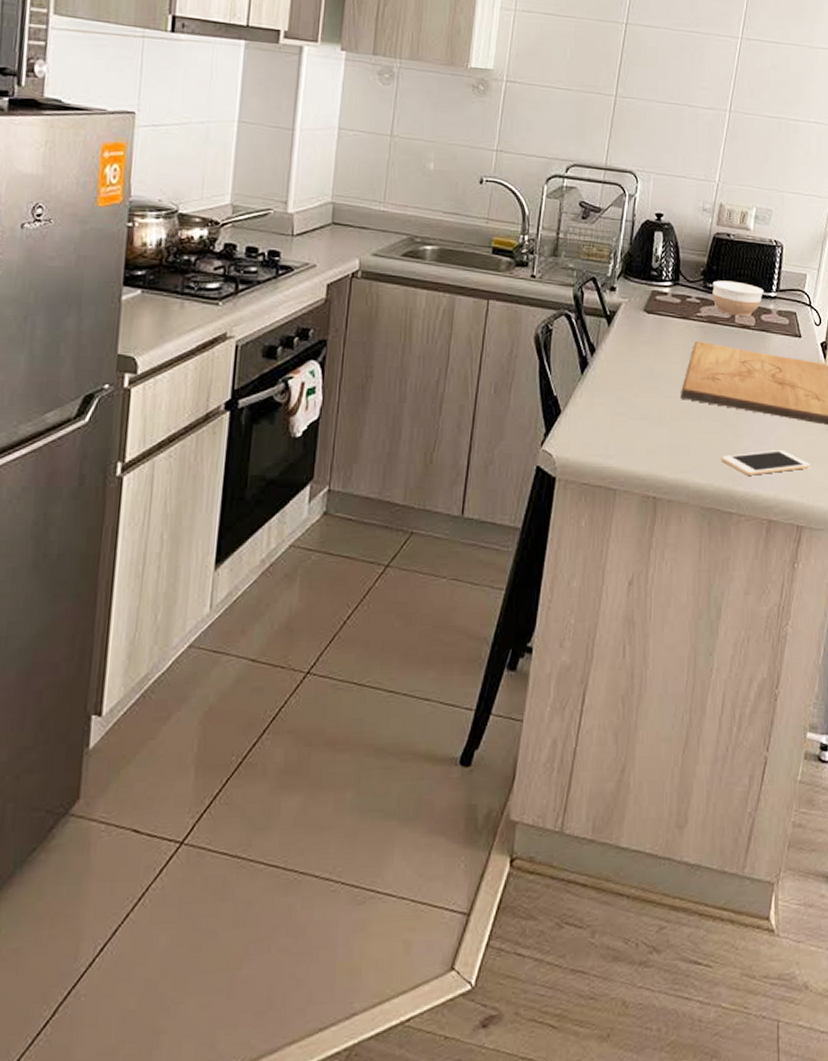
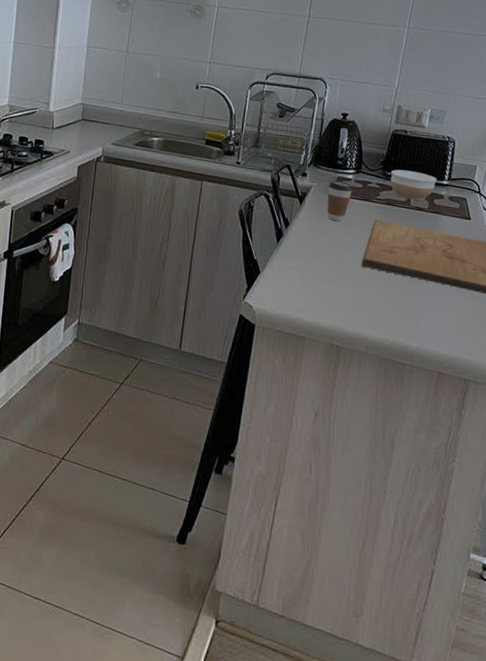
coffee cup: none [640,294,670,345] -> present [327,180,353,222]
cell phone: present [721,450,810,475] -> none [396,314,477,334]

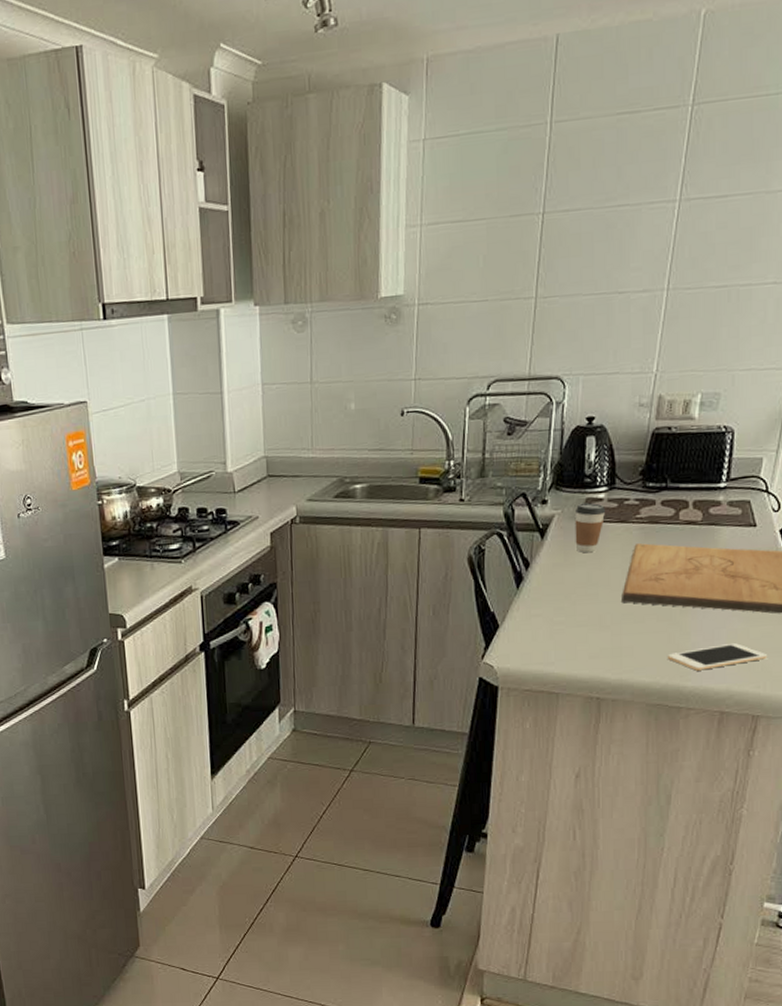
bowl: present [390,169,437,200] -> none [653,476,712,513]
cell phone: none [396,314,477,334] -> present [667,643,767,671]

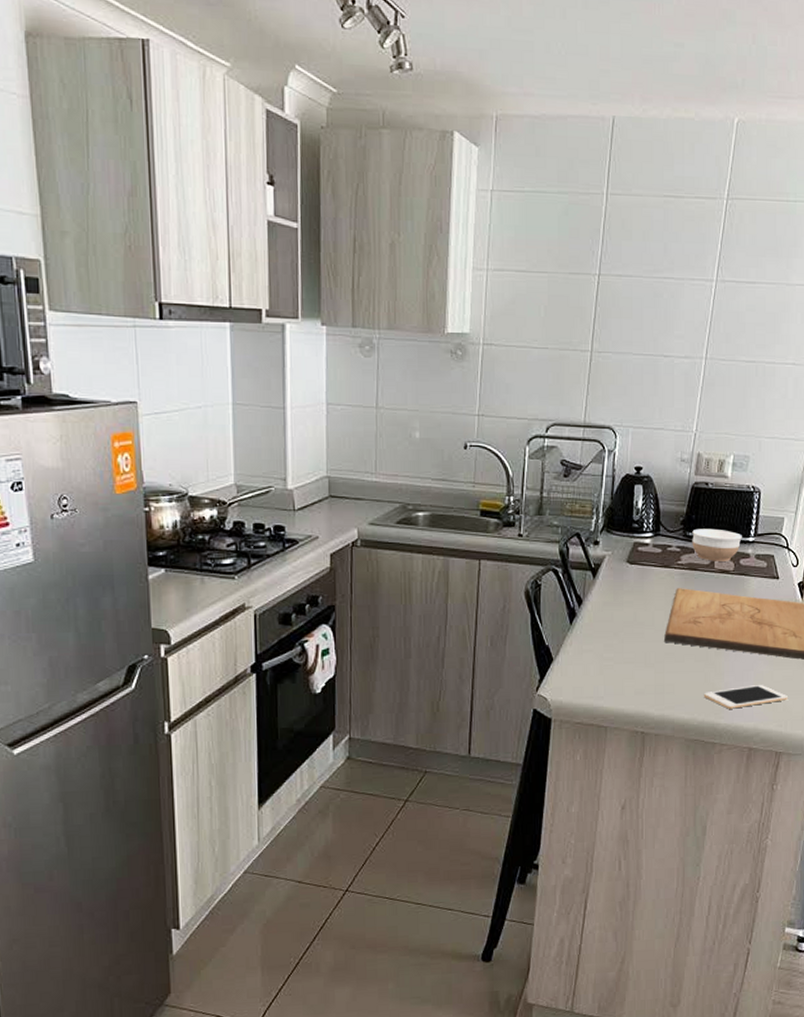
coffee cup: present [574,502,606,553] -> none [623,546,651,594]
bowl: none [653,476,712,513] -> present [692,528,742,561]

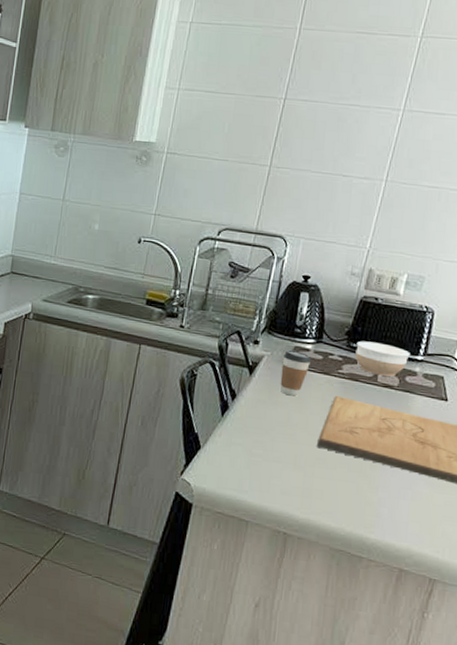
coffee cup: none [623,546,651,594] -> present [280,349,312,396]
cell phone: present [703,685,788,709] -> none [354,503,448,527]

